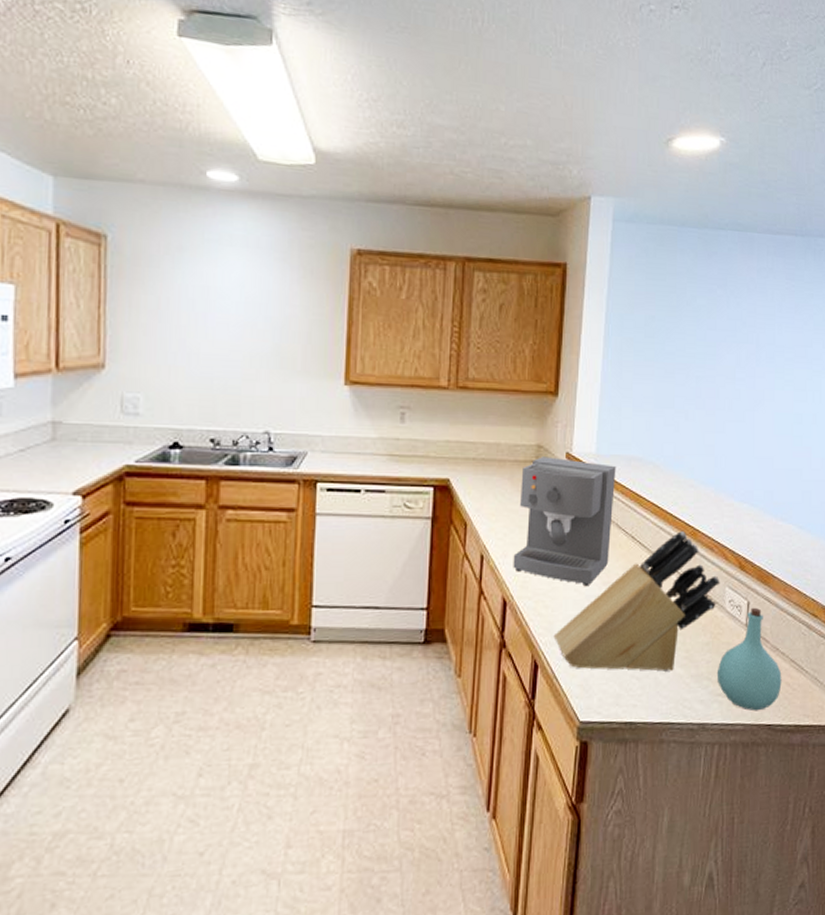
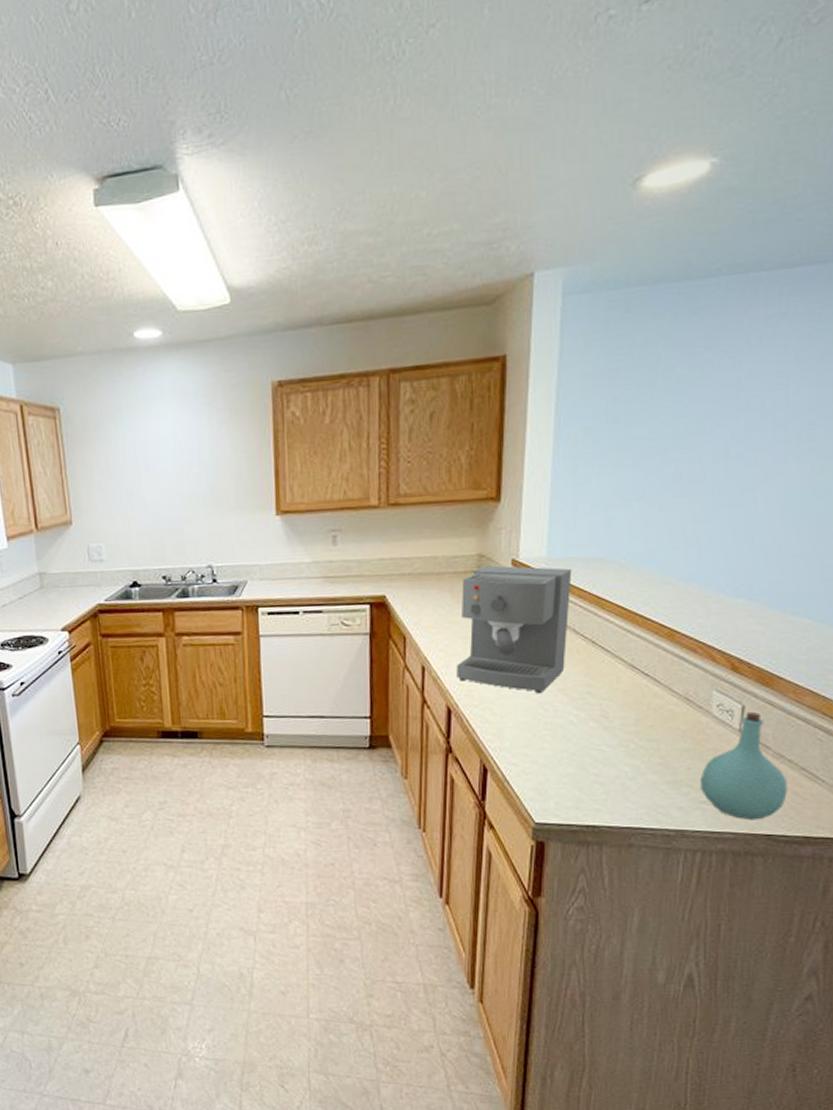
knife block: present [553,531,720,671] -> none [503,633,706,777]

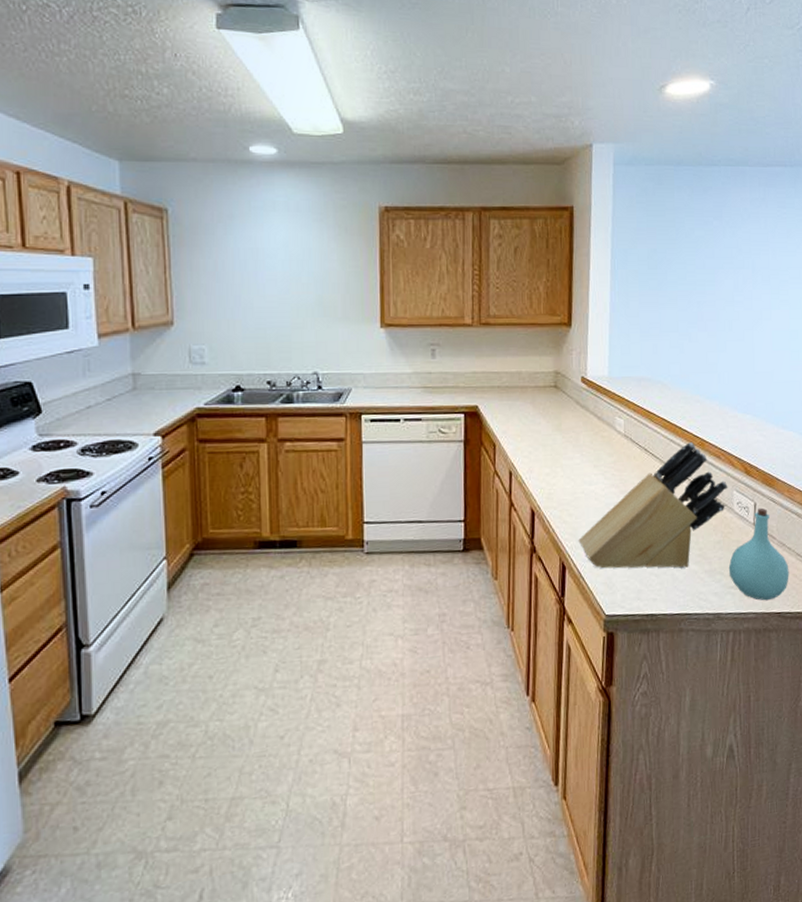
coffee maker: present [456,565,572,694] -> none [538,381,628,496]
knife block: none [503,633,706,777] -> present [578,442,728,569]

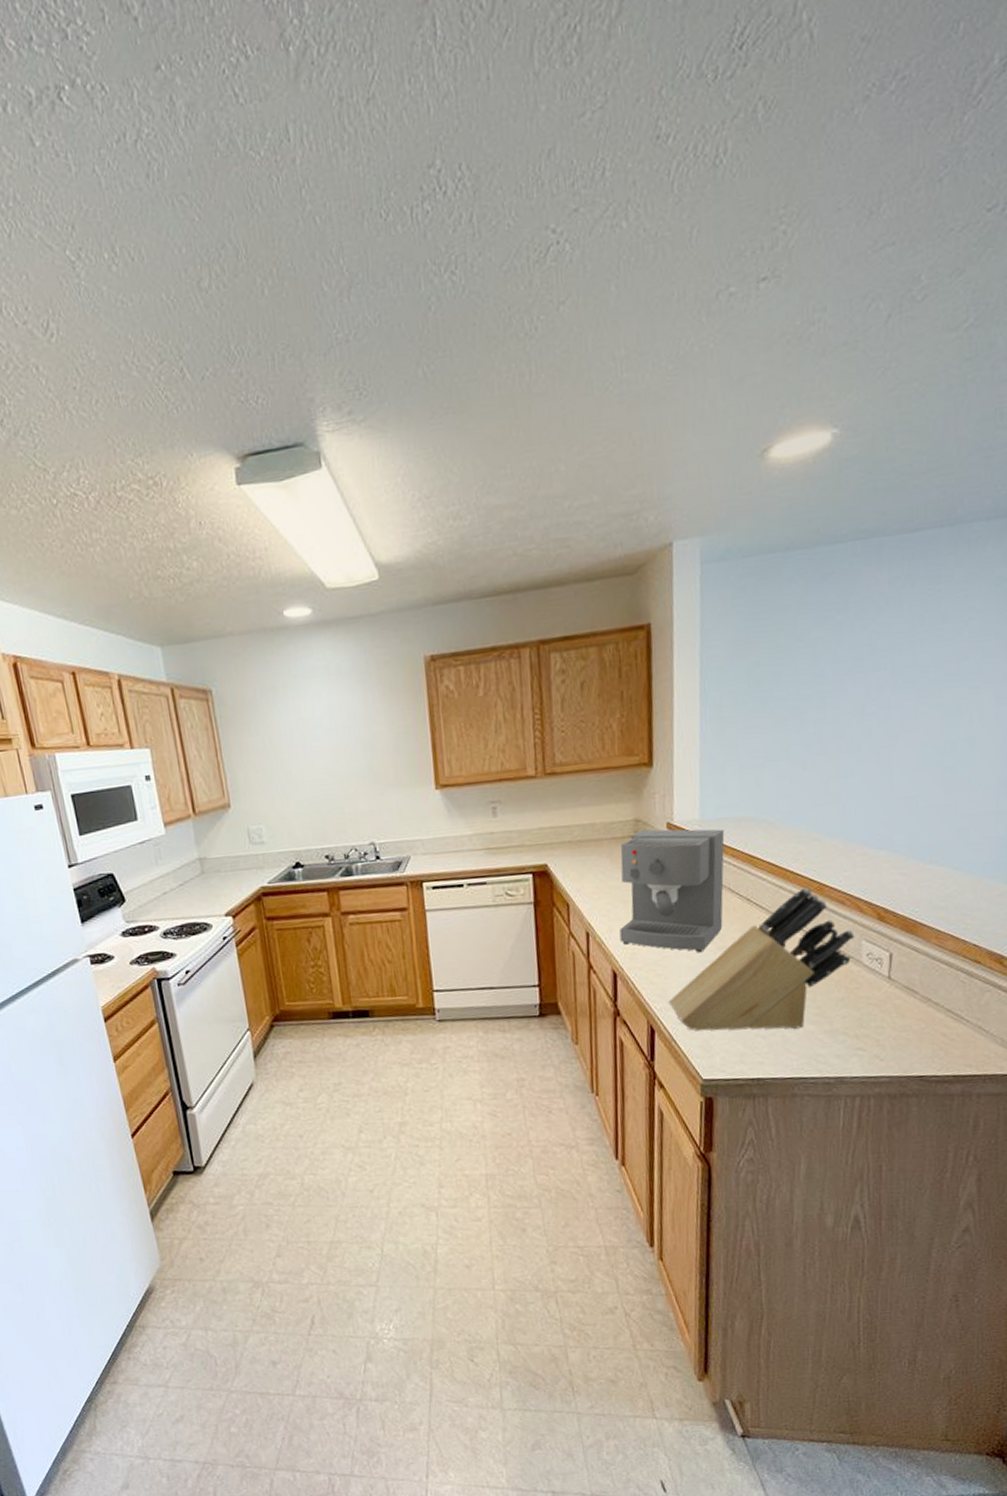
coffee maker: none [538,381,628,496] -> present [619,829,725,953]
bottle: present [728,507,789,601] -> none [854,958,936,1063]

